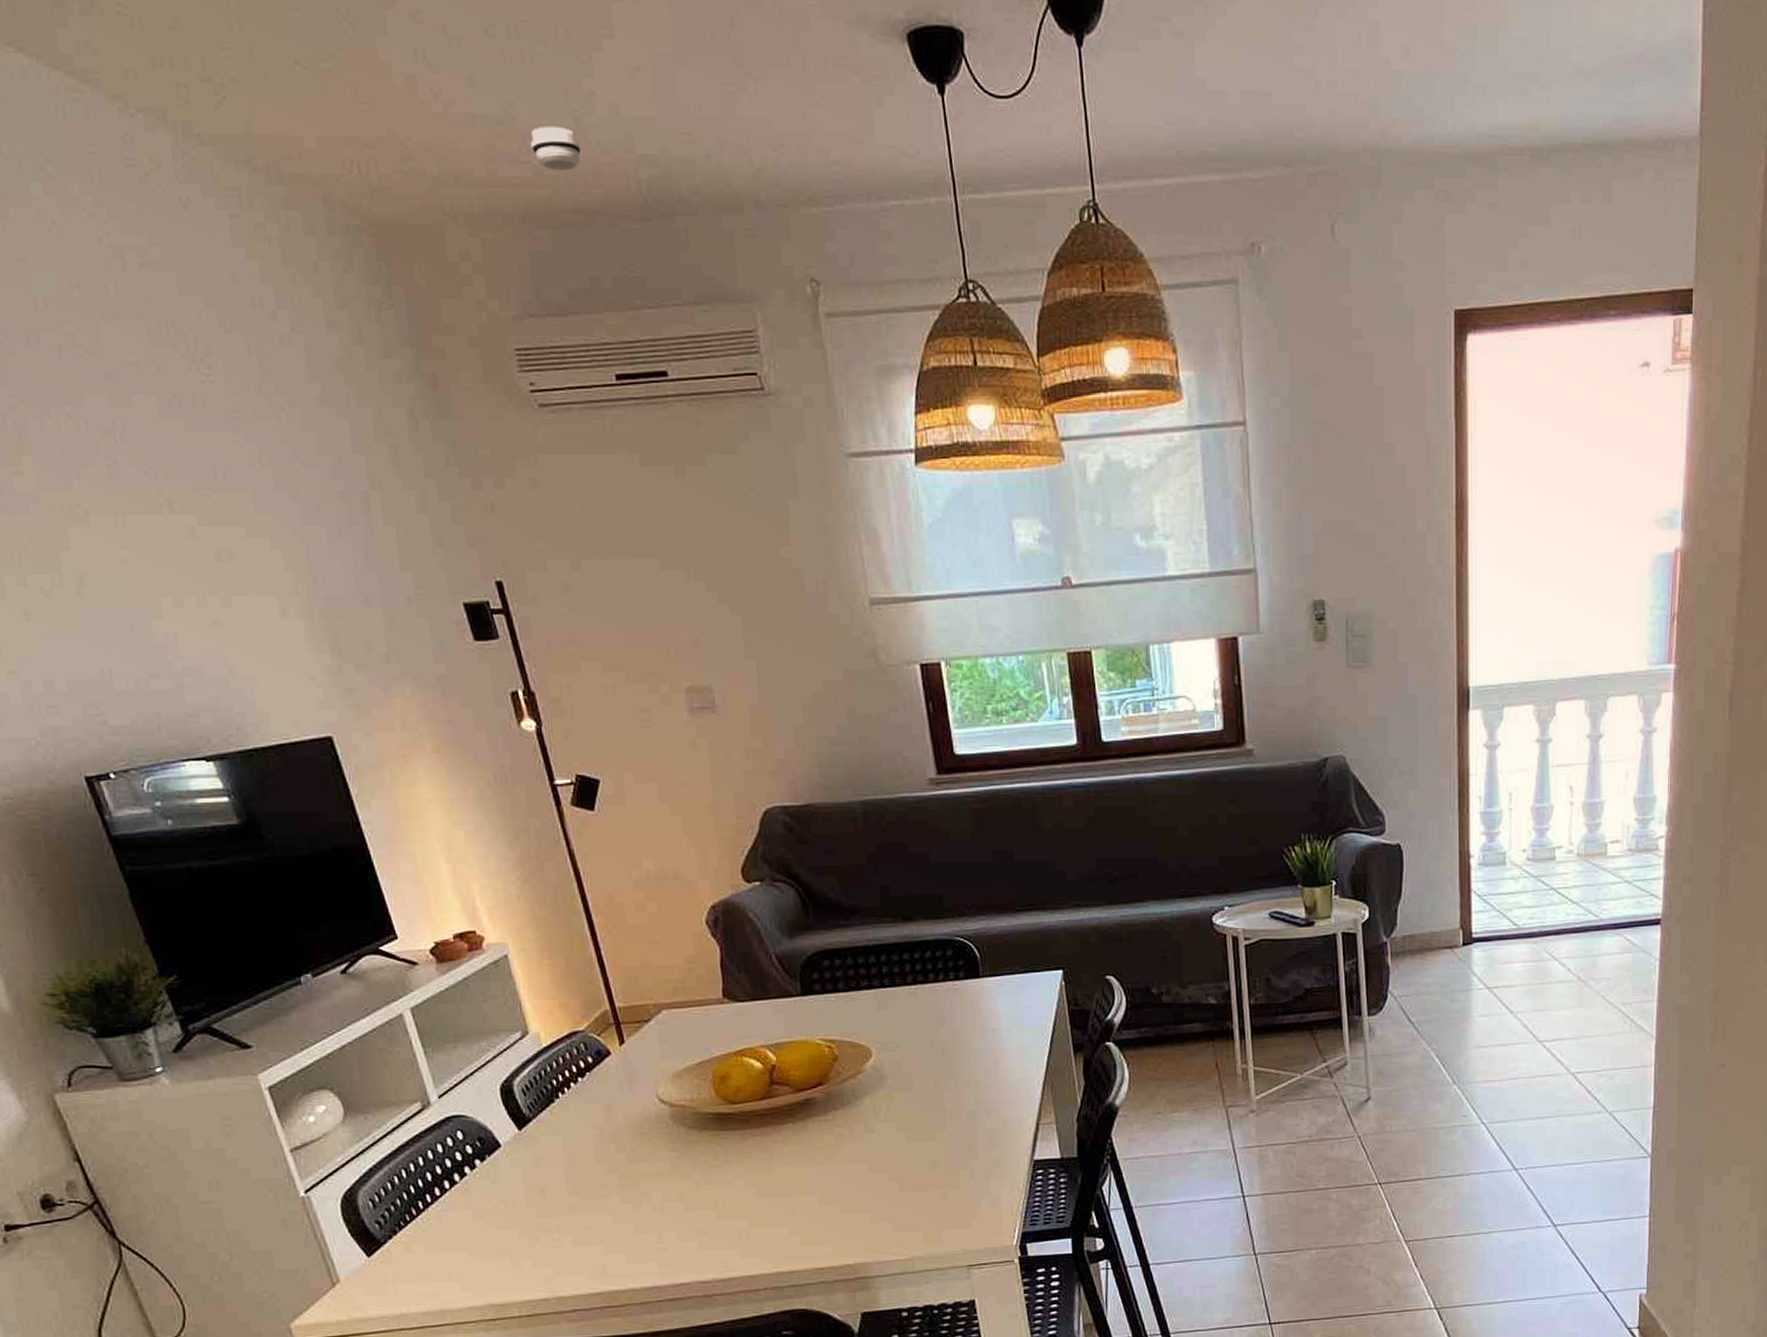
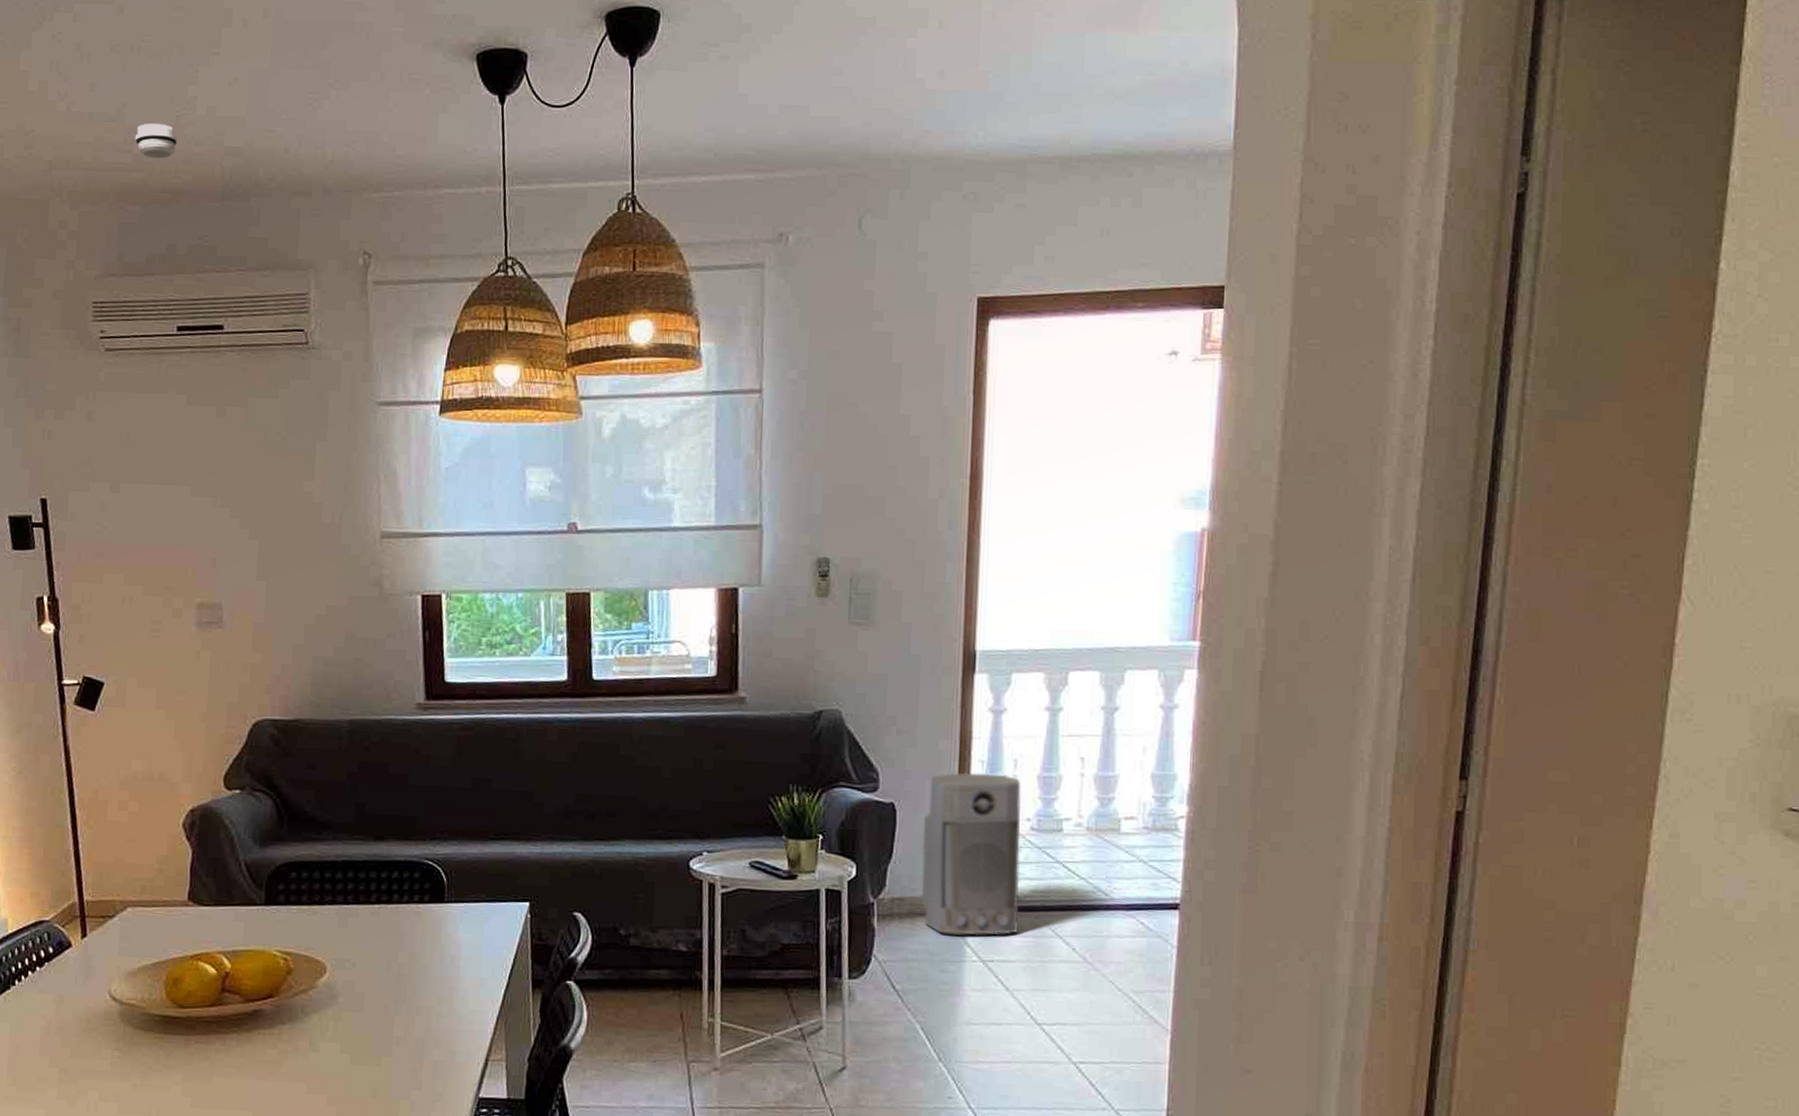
air purifier: none [1428,808,1520,966] -> present [921,772,1021,935]

